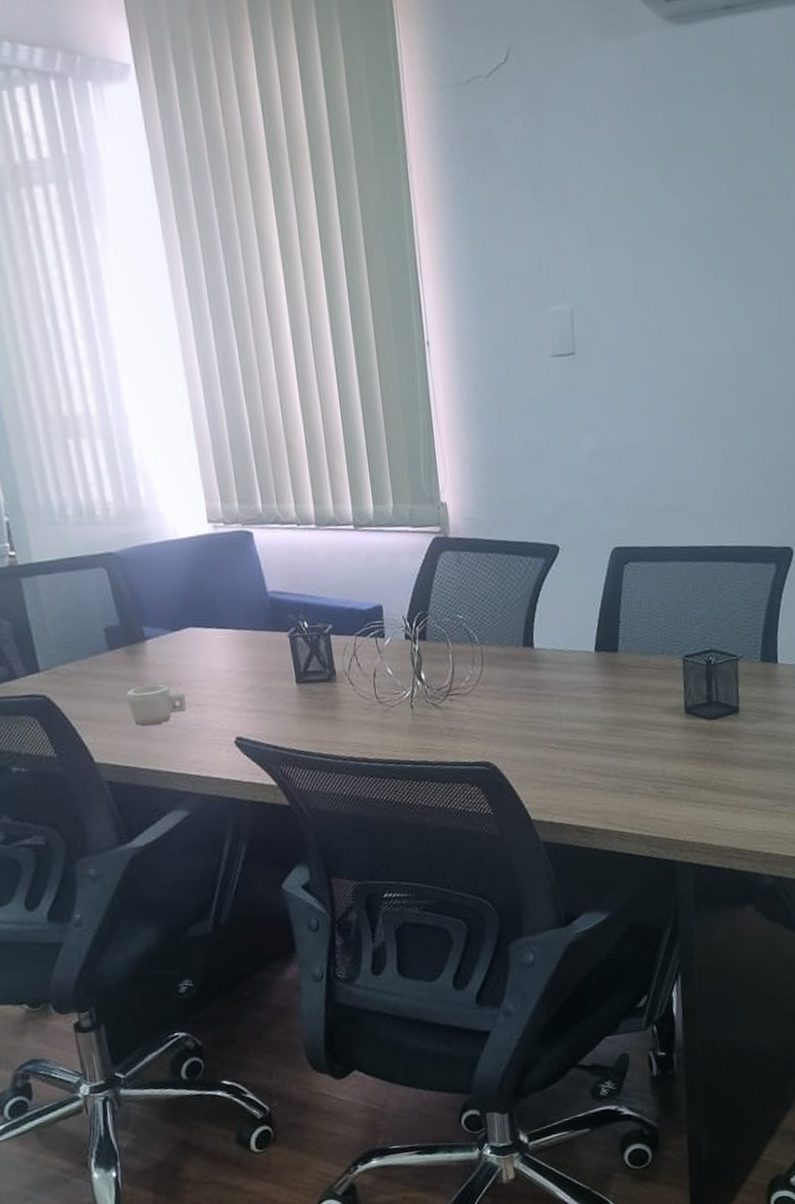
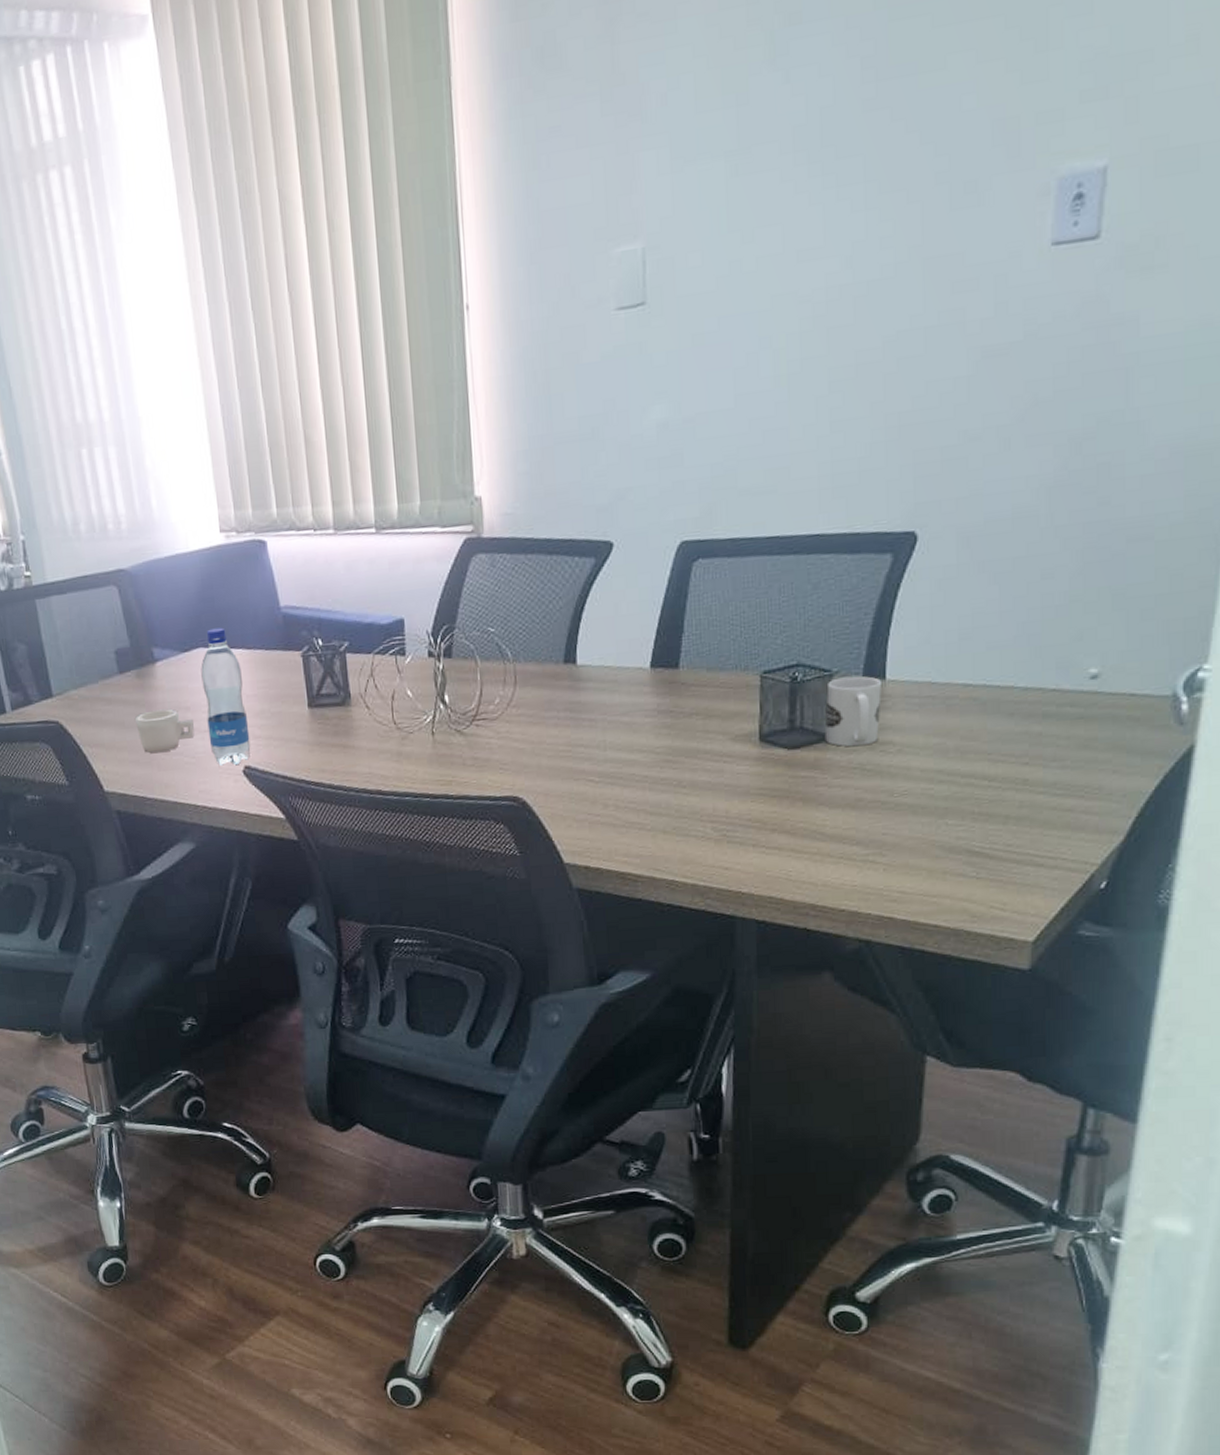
bottle: none [191,609,242,737] -> present [201,627,251,766]
mug: none [734,660,776,718] -> present [824,676,883,747]

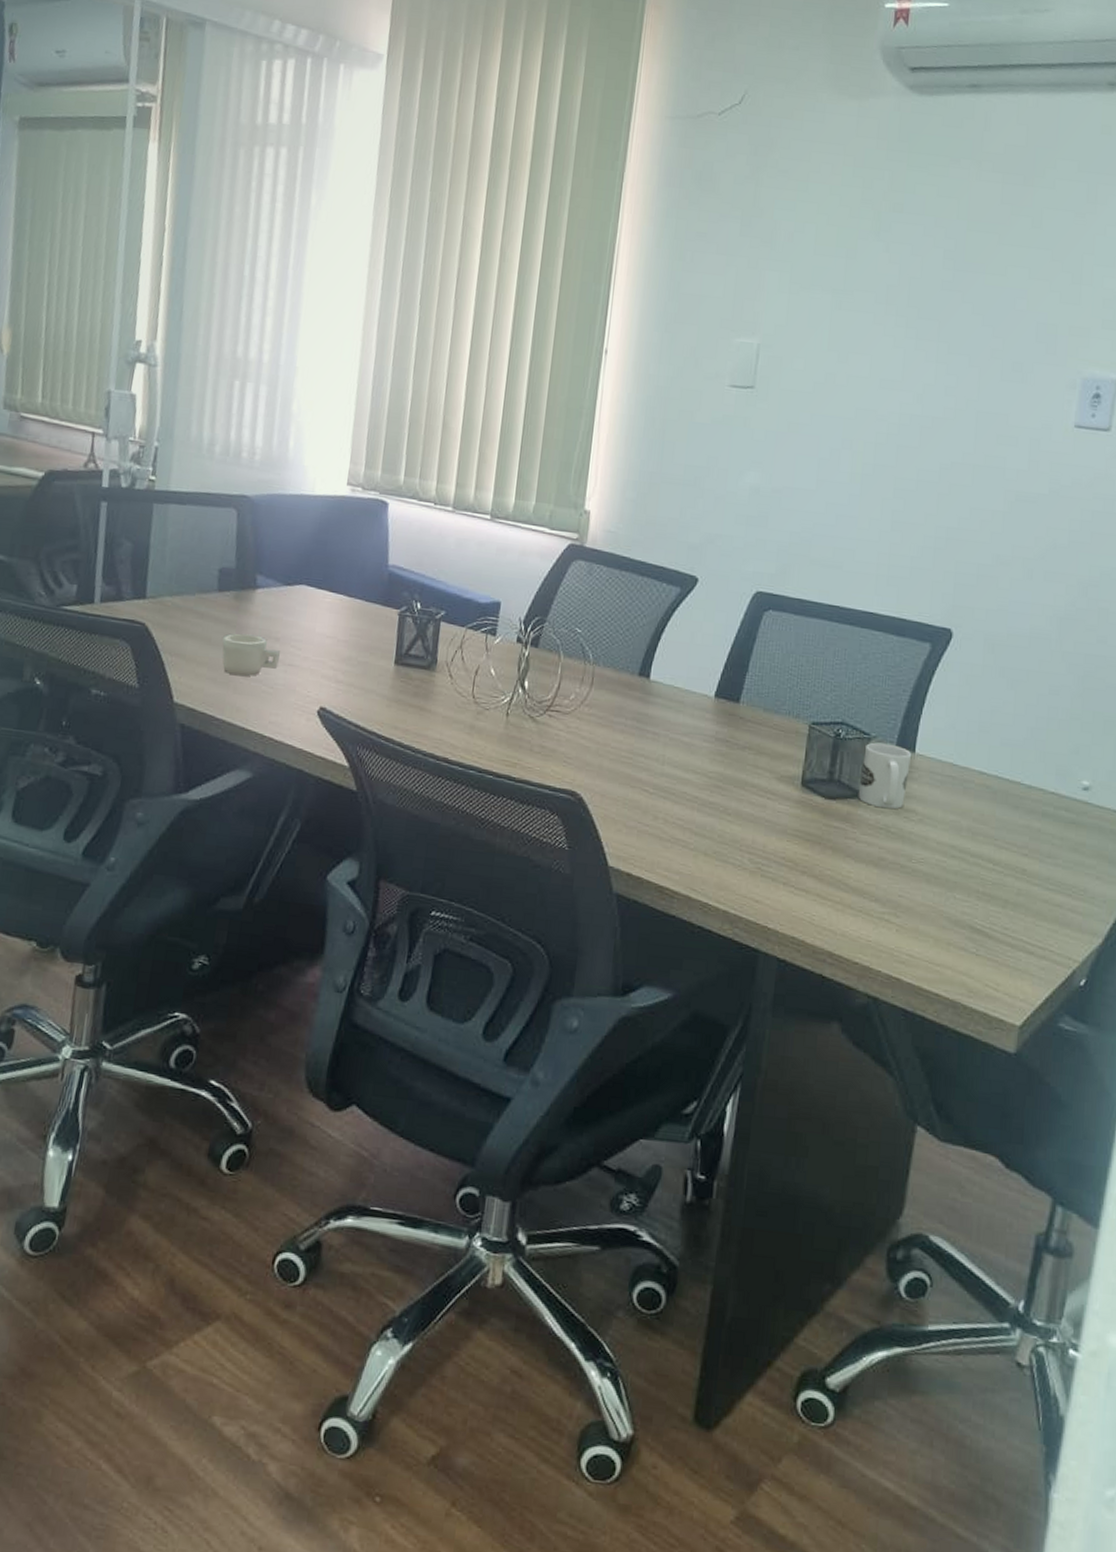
bottle: present [201,627,251,766] -> none [290,569,339,705]

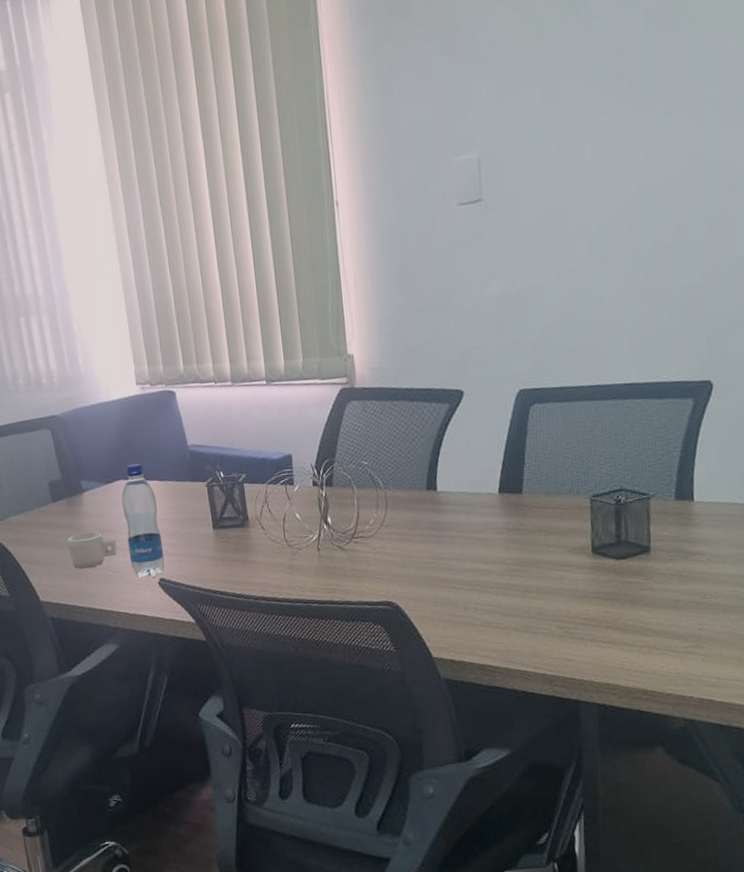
bottle: none [290,569,339,705] -> present [121,463,165,578]
mug: present [858,742,912,809] -> none [645,498,692,557]

